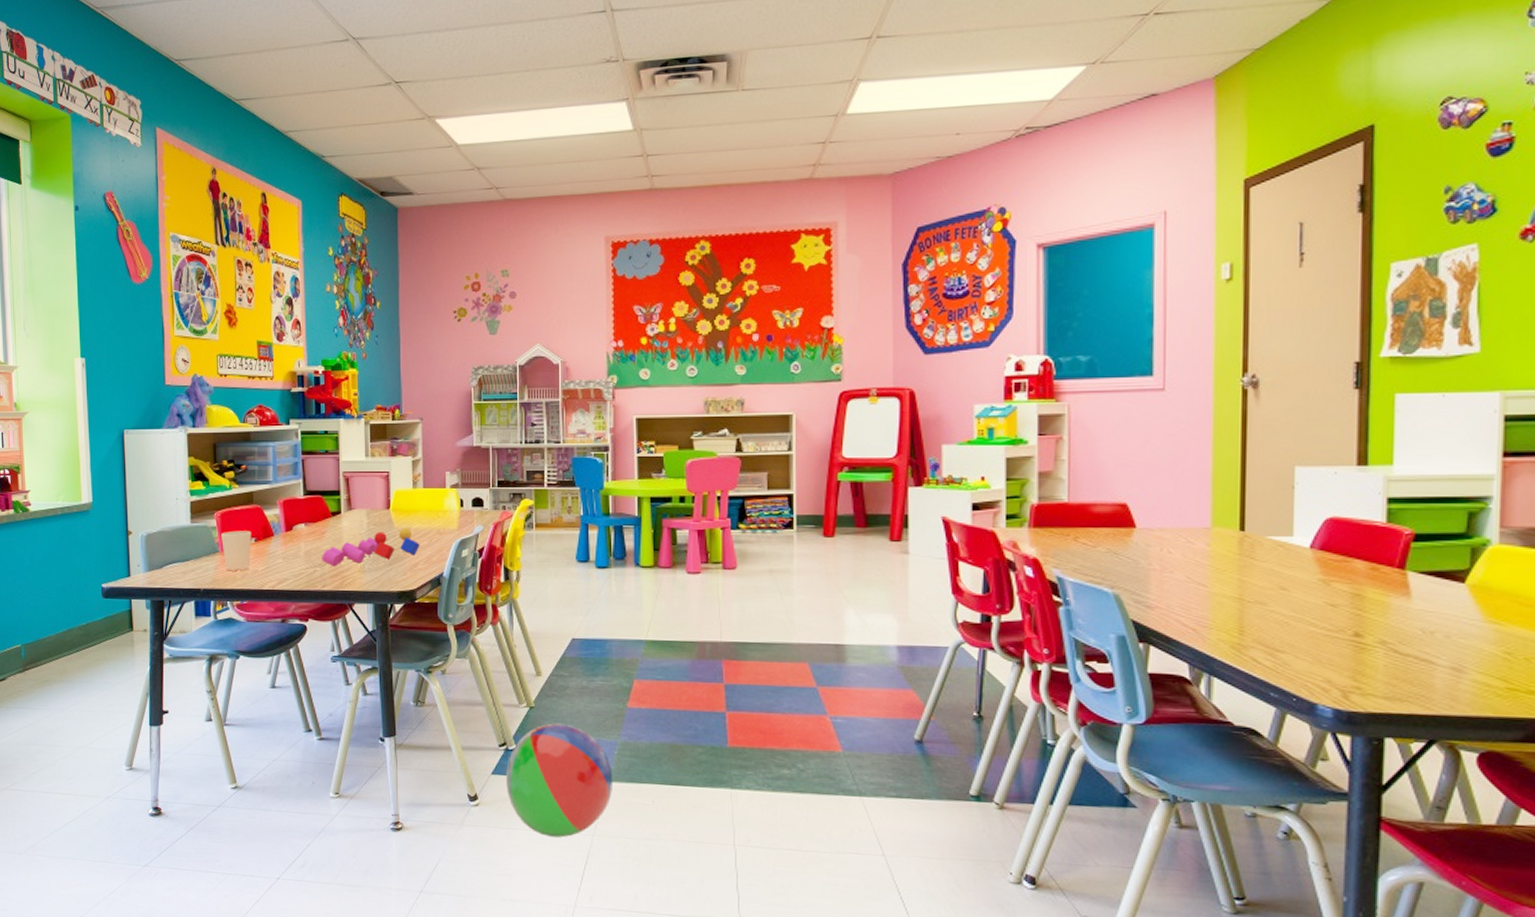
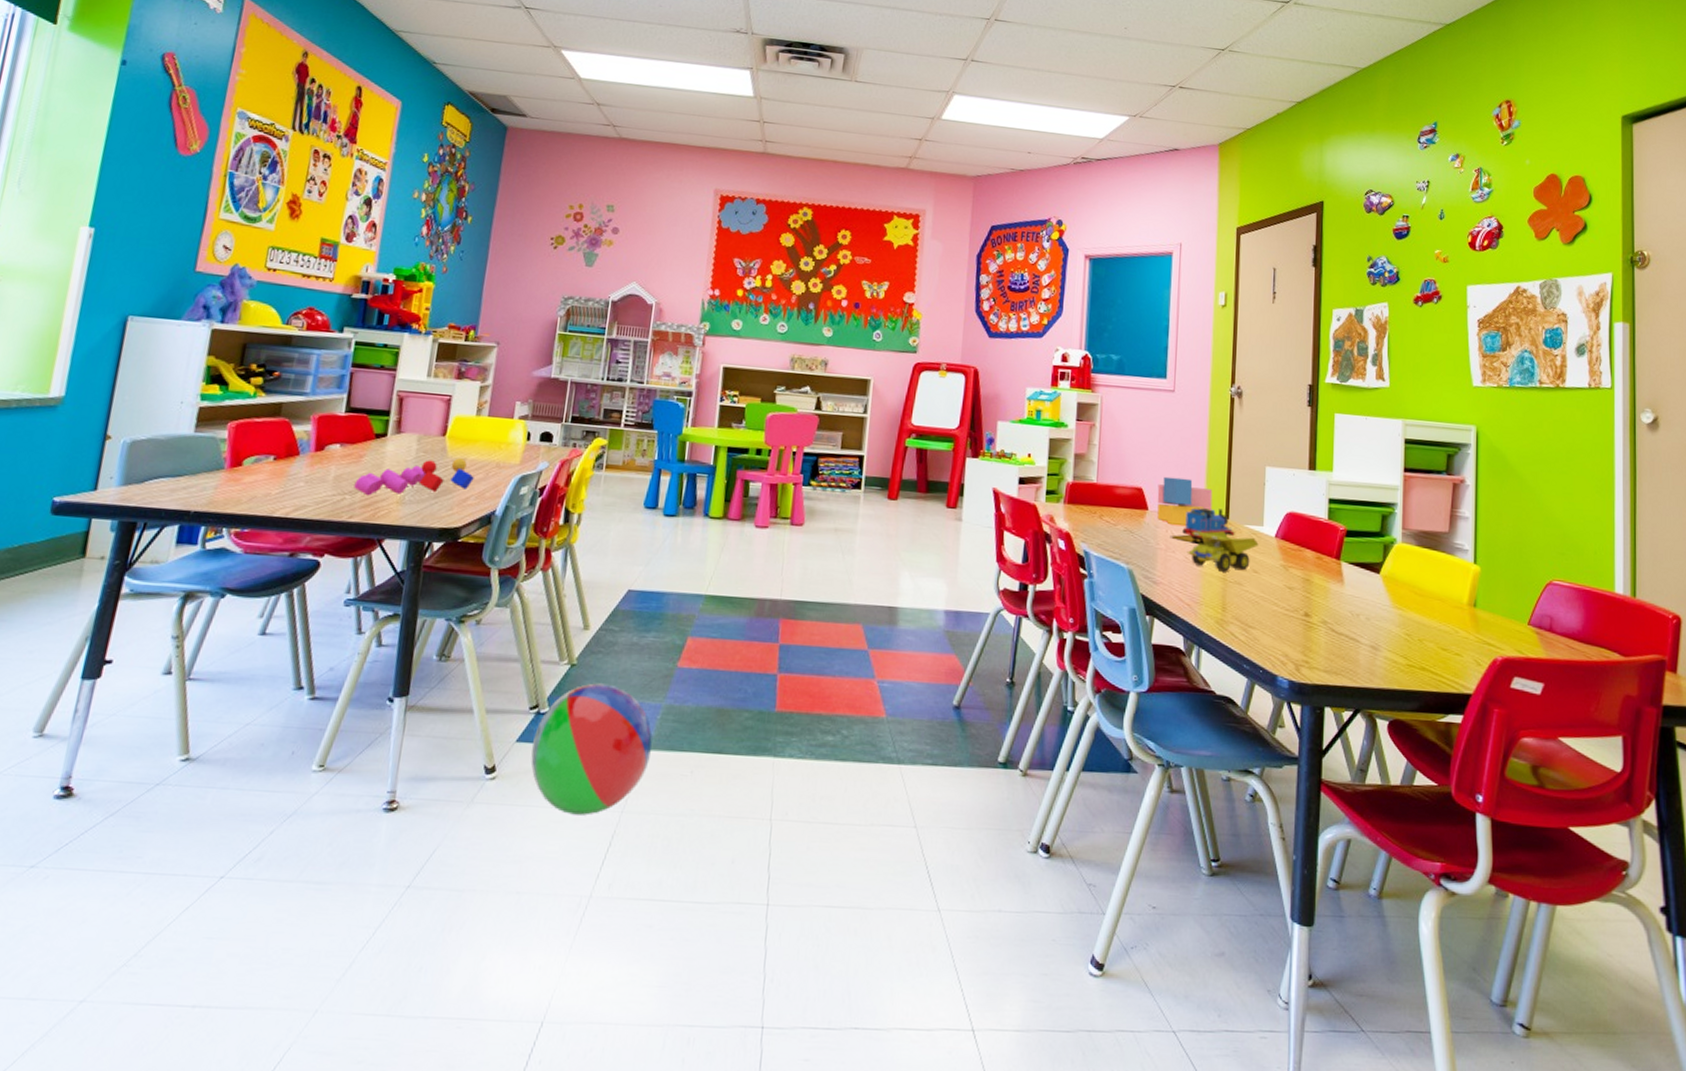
cup: present [221,531,252,572] -> none [228,445,272,494]
toy blocks: none [1147,488,1221,542] -> present [1157,476,1213,525]
toy train: none [1166,520,1254,563] -> present [1170,508,1235,545]
toy truck: none [1189,546,1287,591] -> present [1187,530,1259,572]

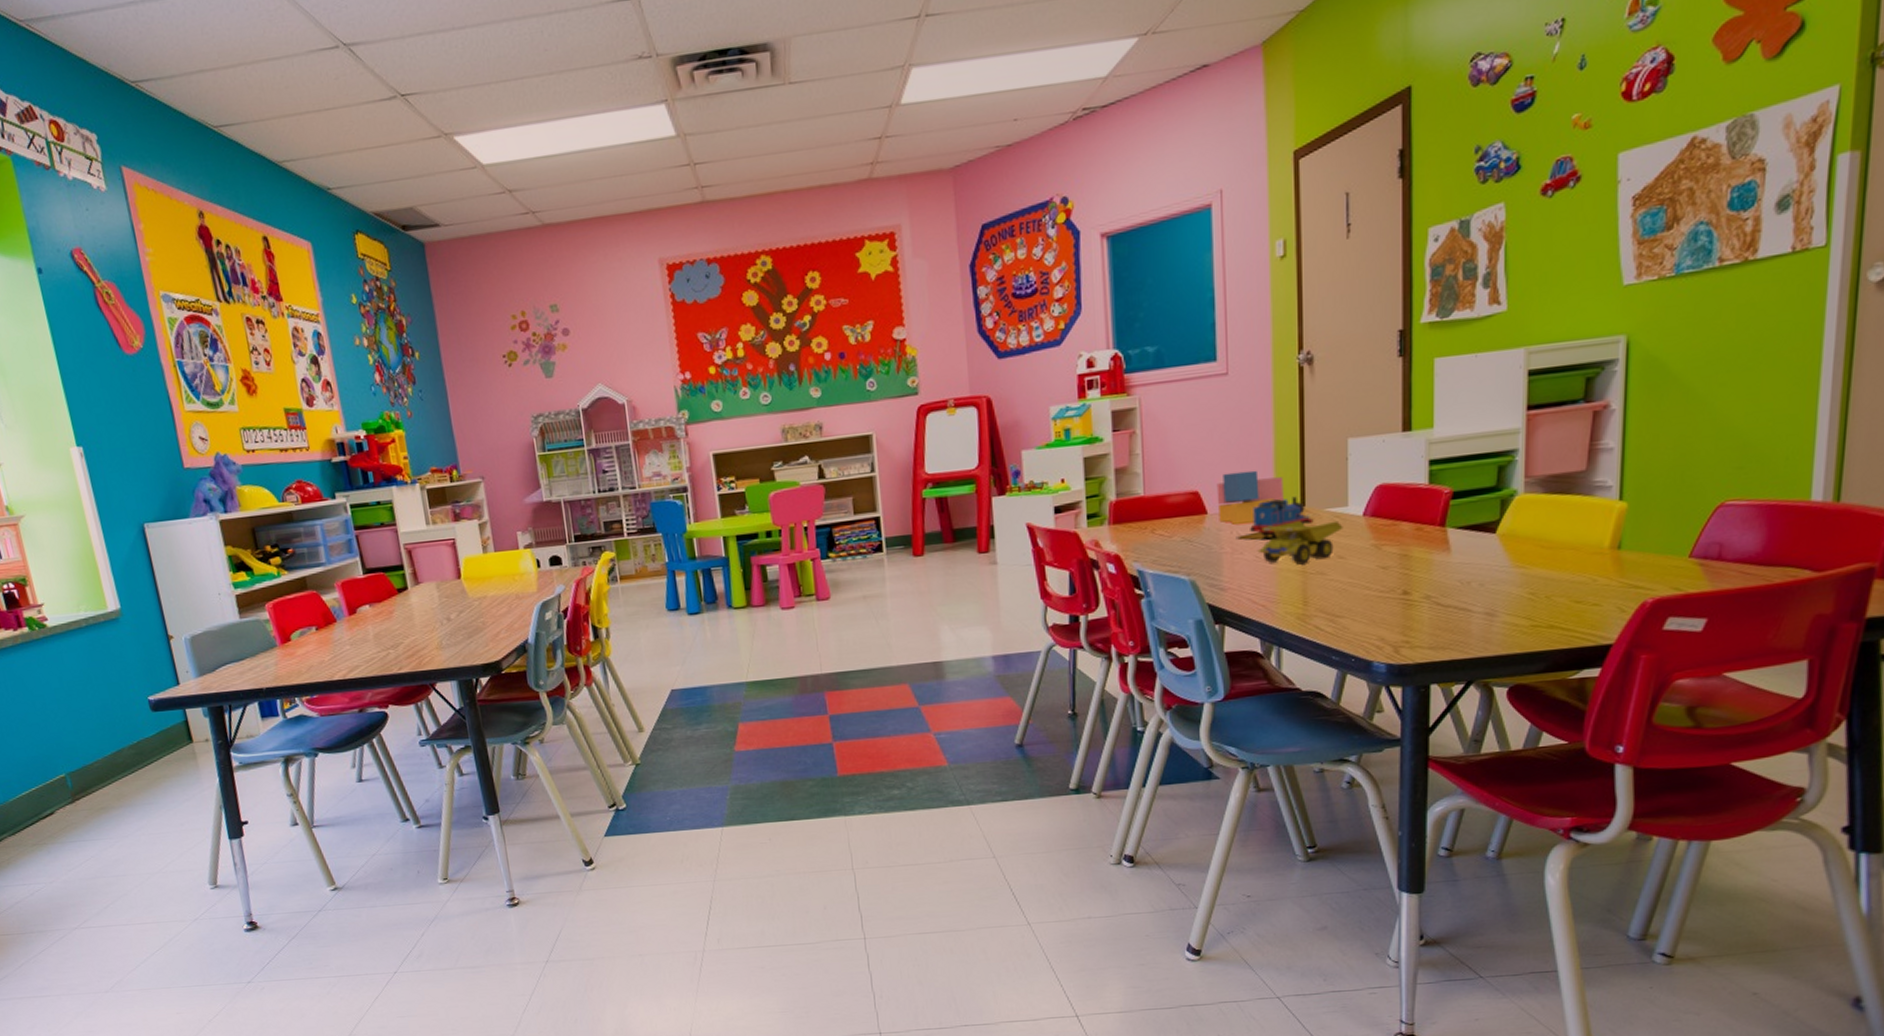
toy blocks: present [354,458,474,496] -> none [393,596,499,647]
beach ball: present [530,683,653,816] -> none [619,776,729,889]

